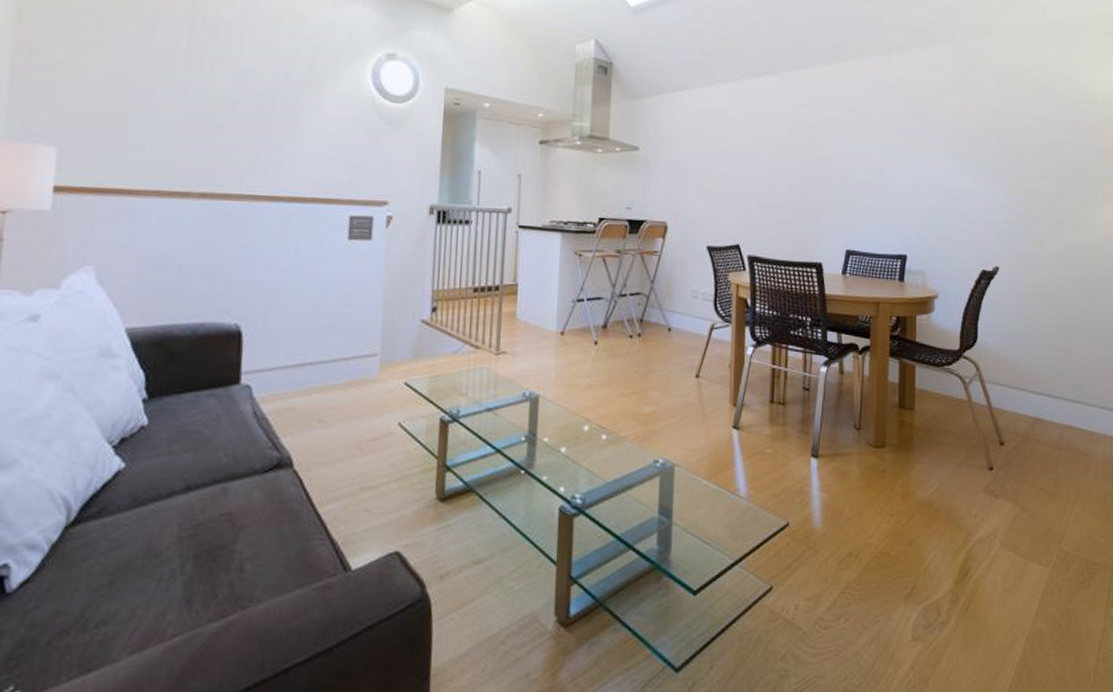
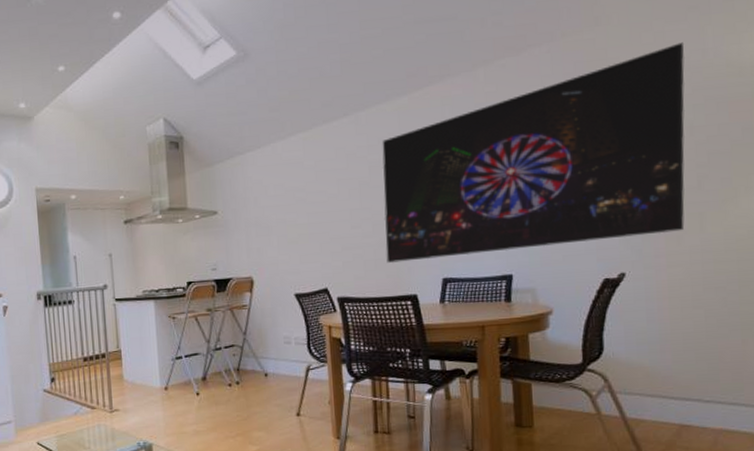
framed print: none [797,65,1055,235] -> present [382,42,685,263]

